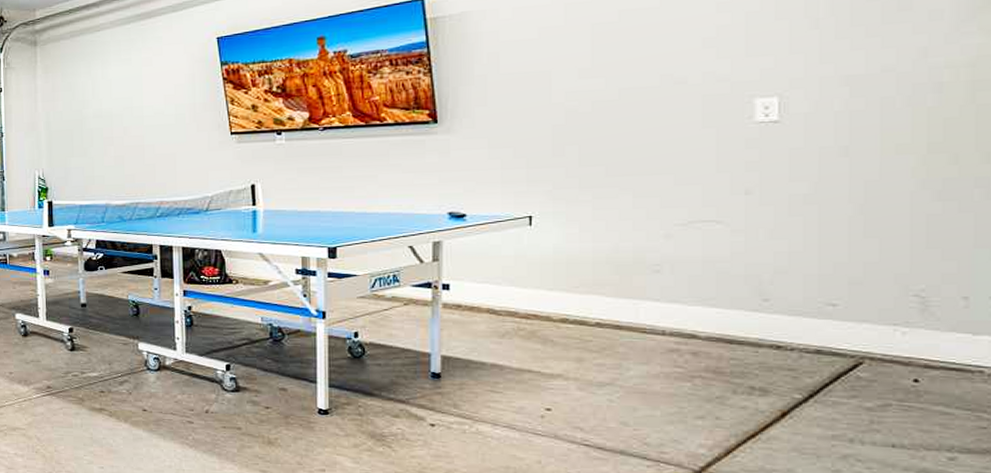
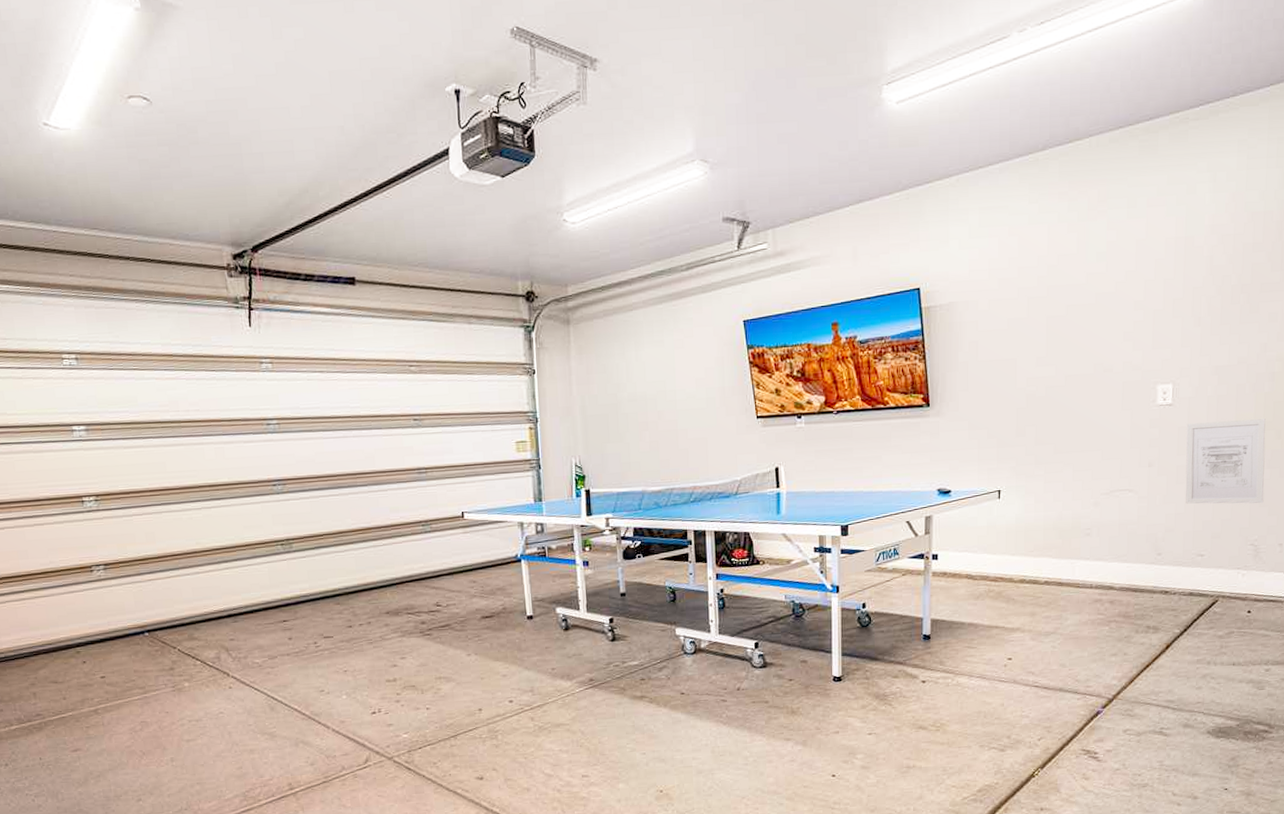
wall art: none [802,139,934,245] -> present [1185,419,1266,504]

